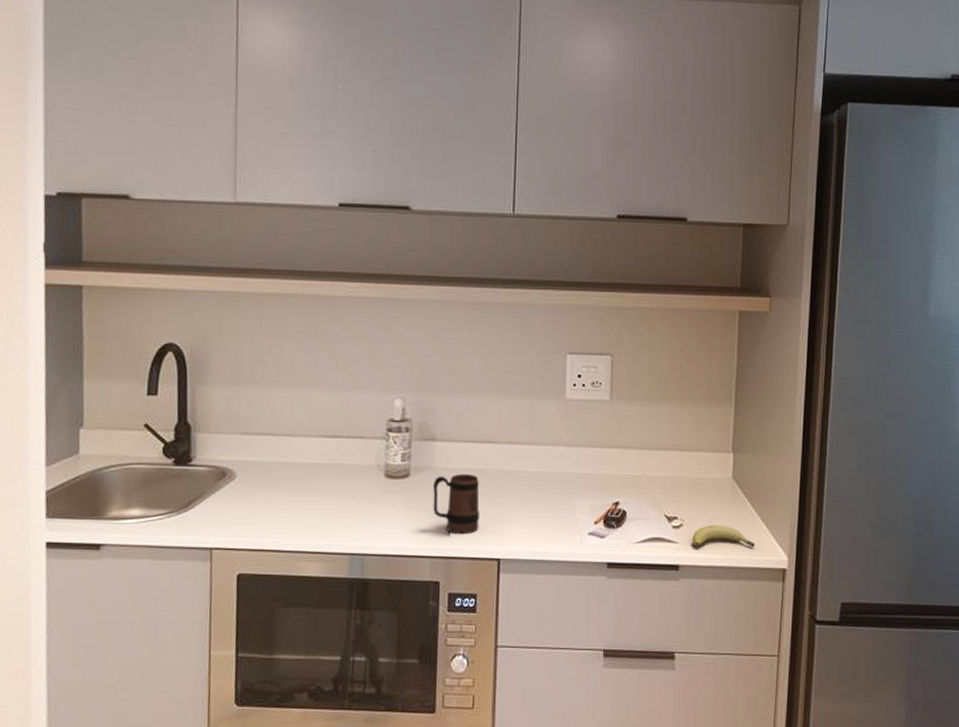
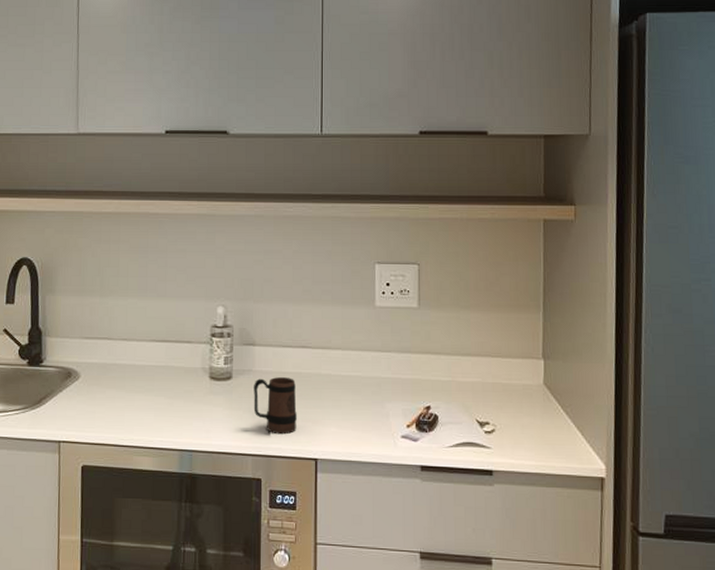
fruit: present [692,524,755,548] -> none [505,430,571,455]

